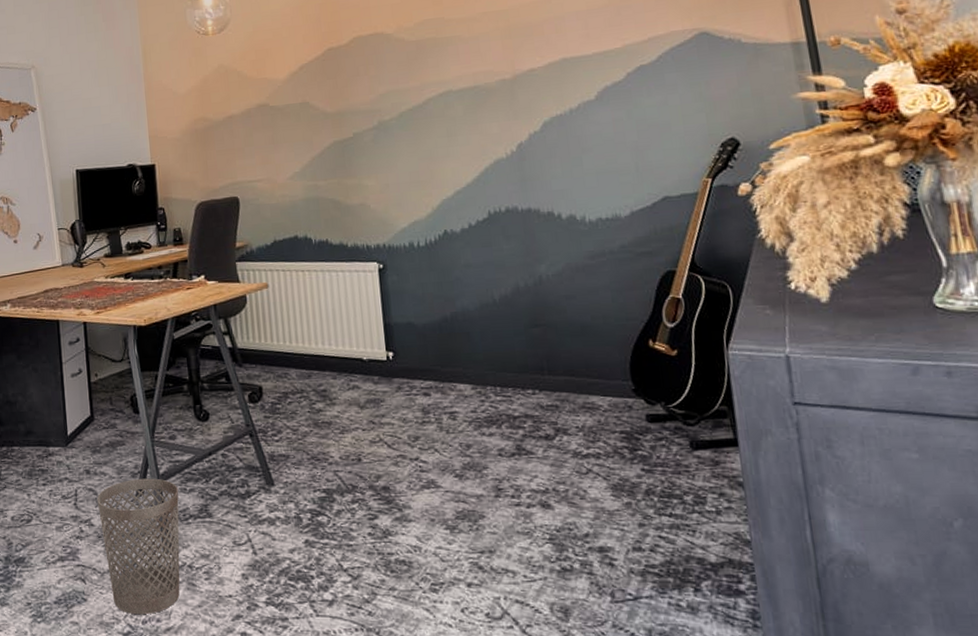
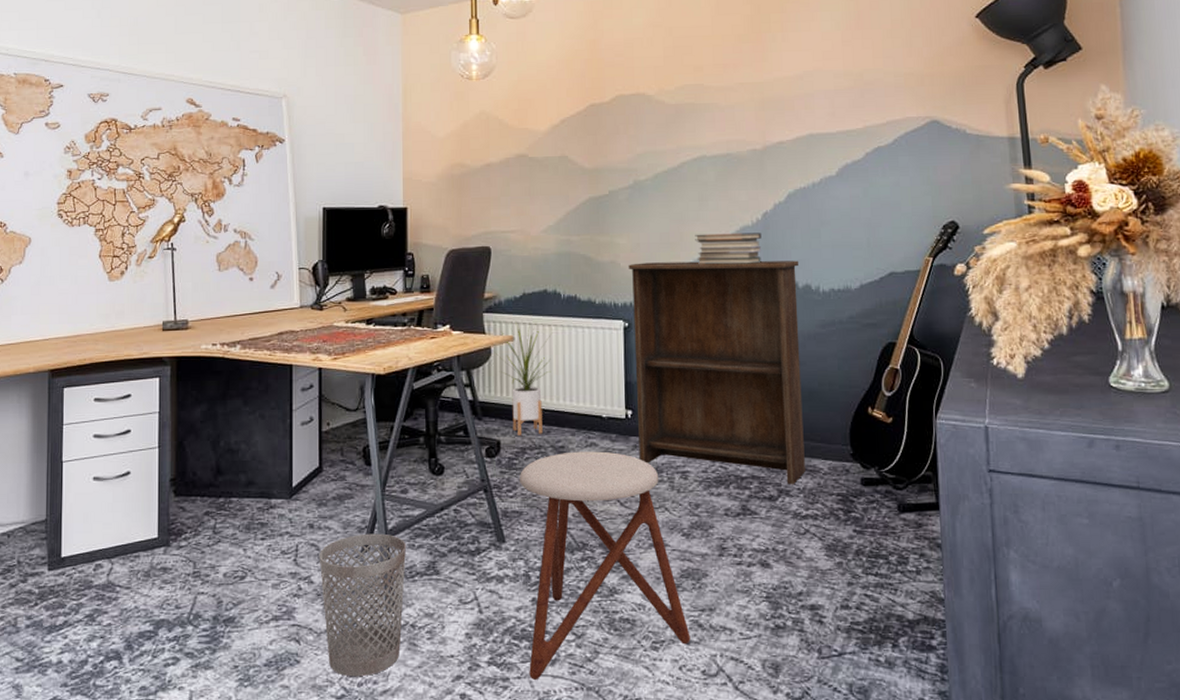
house plant: none [252,269,308,381] -> present [496,322,553,435]
stool: none [284,394,471,620] -> present [520,451,690,680]
bookshelf: none [378,191,583,423] -> present [628,260,805,485]
book stack: none [446,164,519,201] -> present [695,232,762,265]

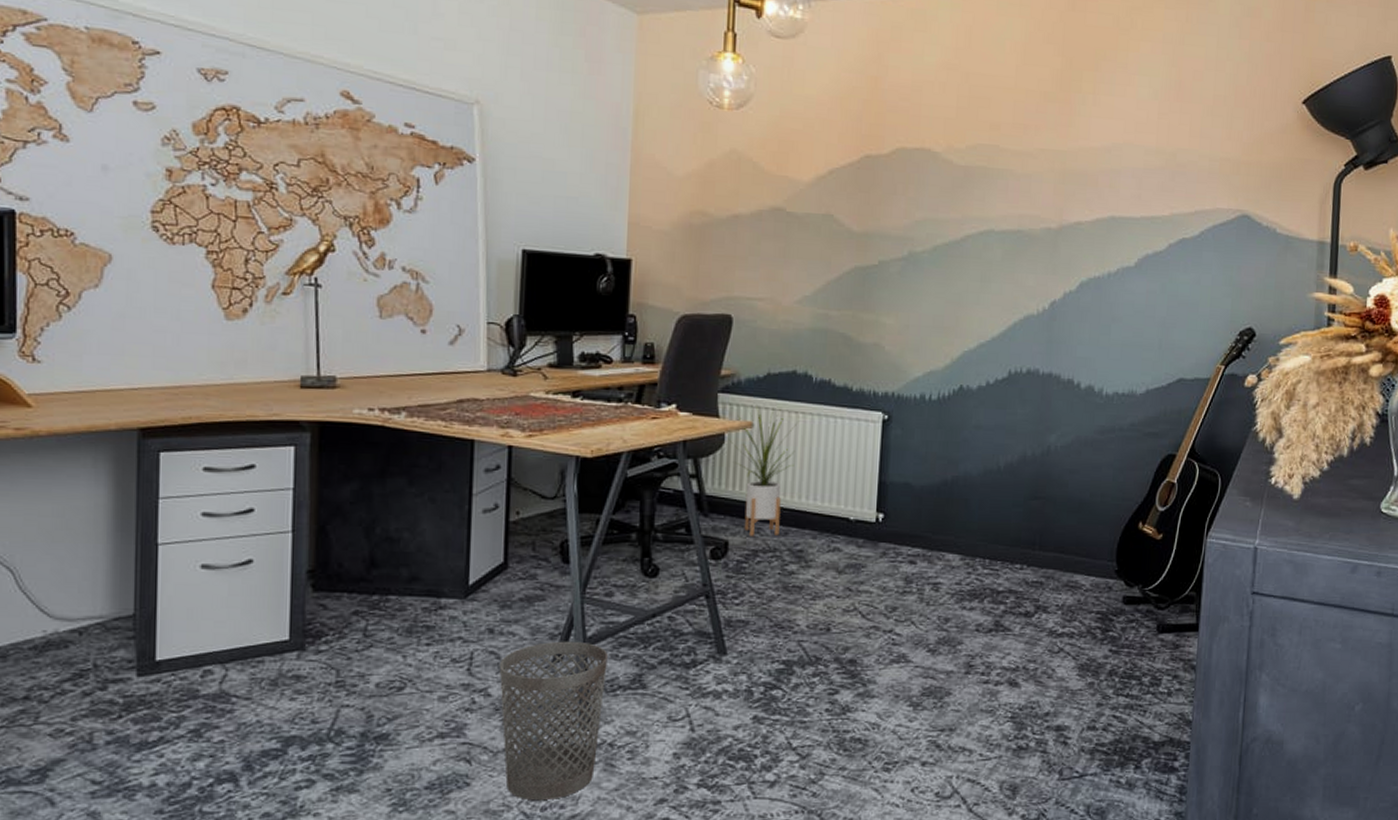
stool: present [520,451,690,680] -> none [744,556,927,803]
bookshelf: present [628,260,805,485] -> none [887,347,1084,601]
book stack: present [695,232,762,265] -> none [972,319,1047,358]

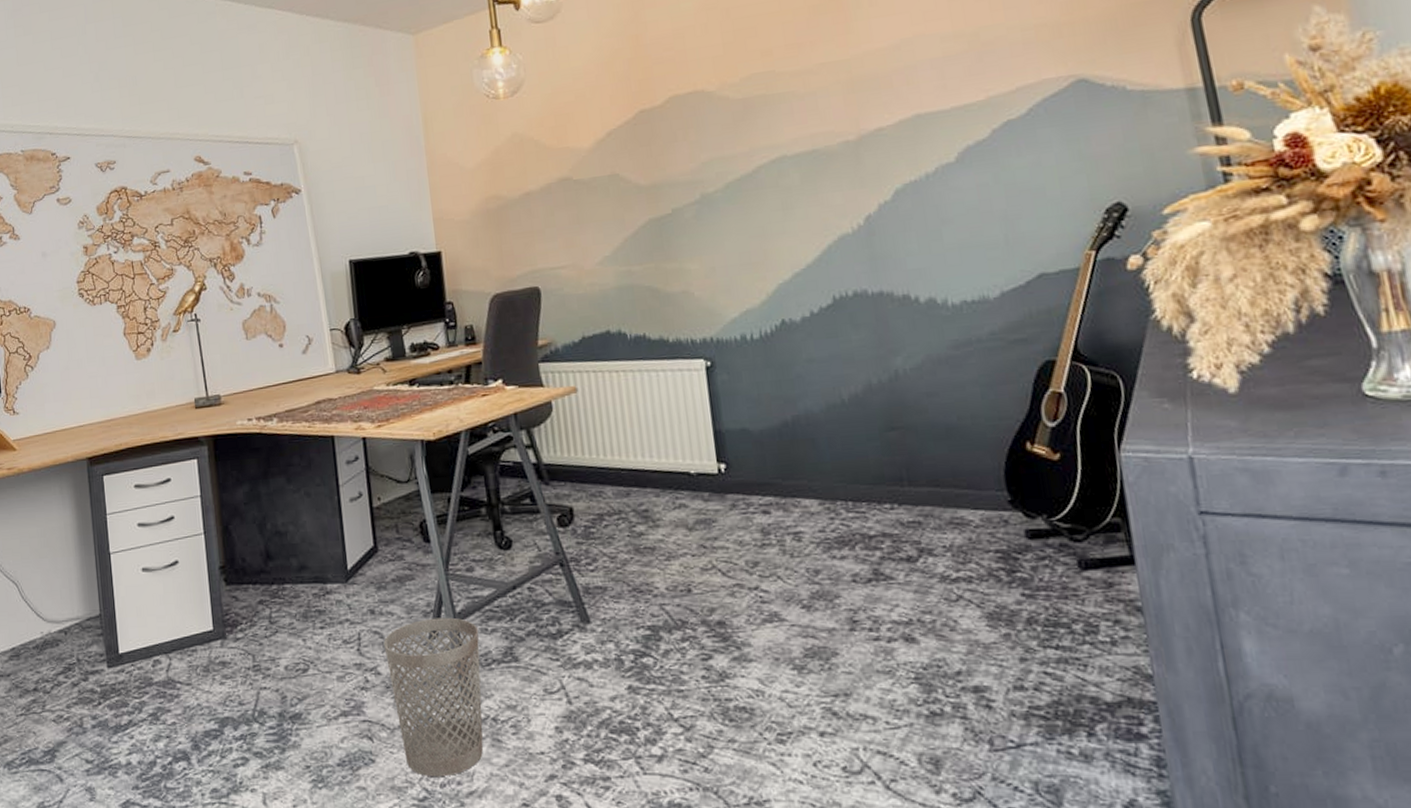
house plant: present [730,405,800,536] -> none [558,370,624,500]

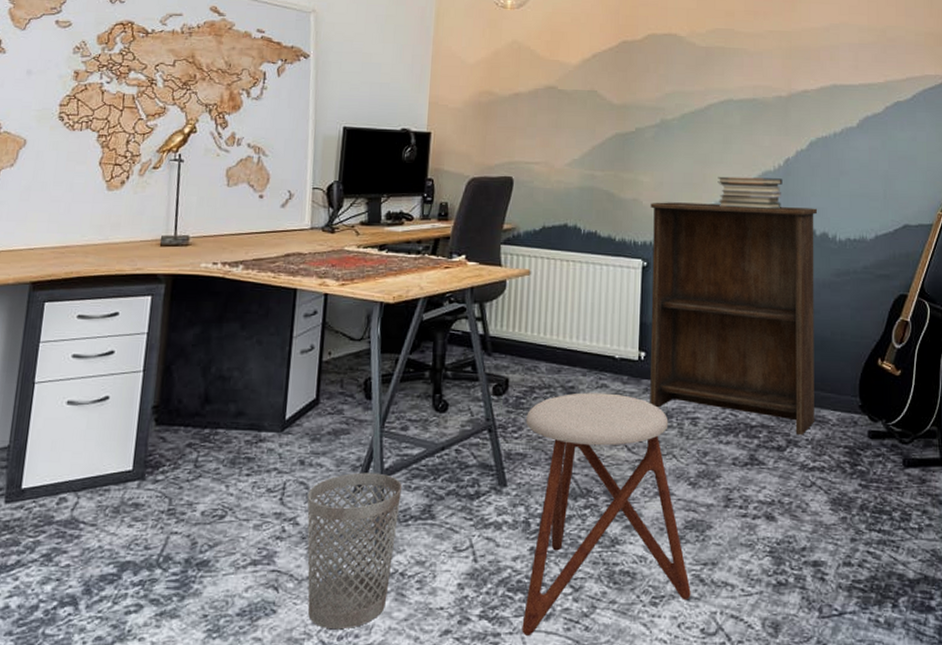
stool: none [599,513,824,779] -> present [522,392,691,636]
bookshelf: none [704,270,951,542] -> present [650,202,818,436]
book stack: none [782,240,869,285] -> present [717,176,783,209]

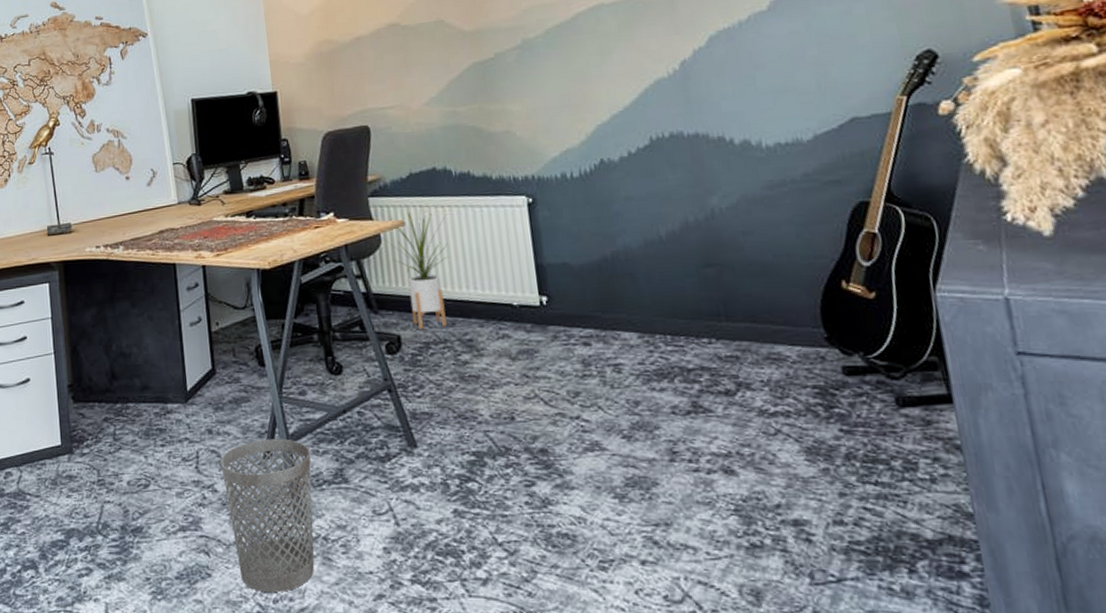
house plant: none [511,255,570,374] -> present [386,205,450,329]
stool: present [522,392,691,636] -> none [426,343,645,601]
bookshelf: present [650,202,818,436] -> none [525,113,768,377]
book stack: present [717,176,783,209] -> none [600,84,685,126]

